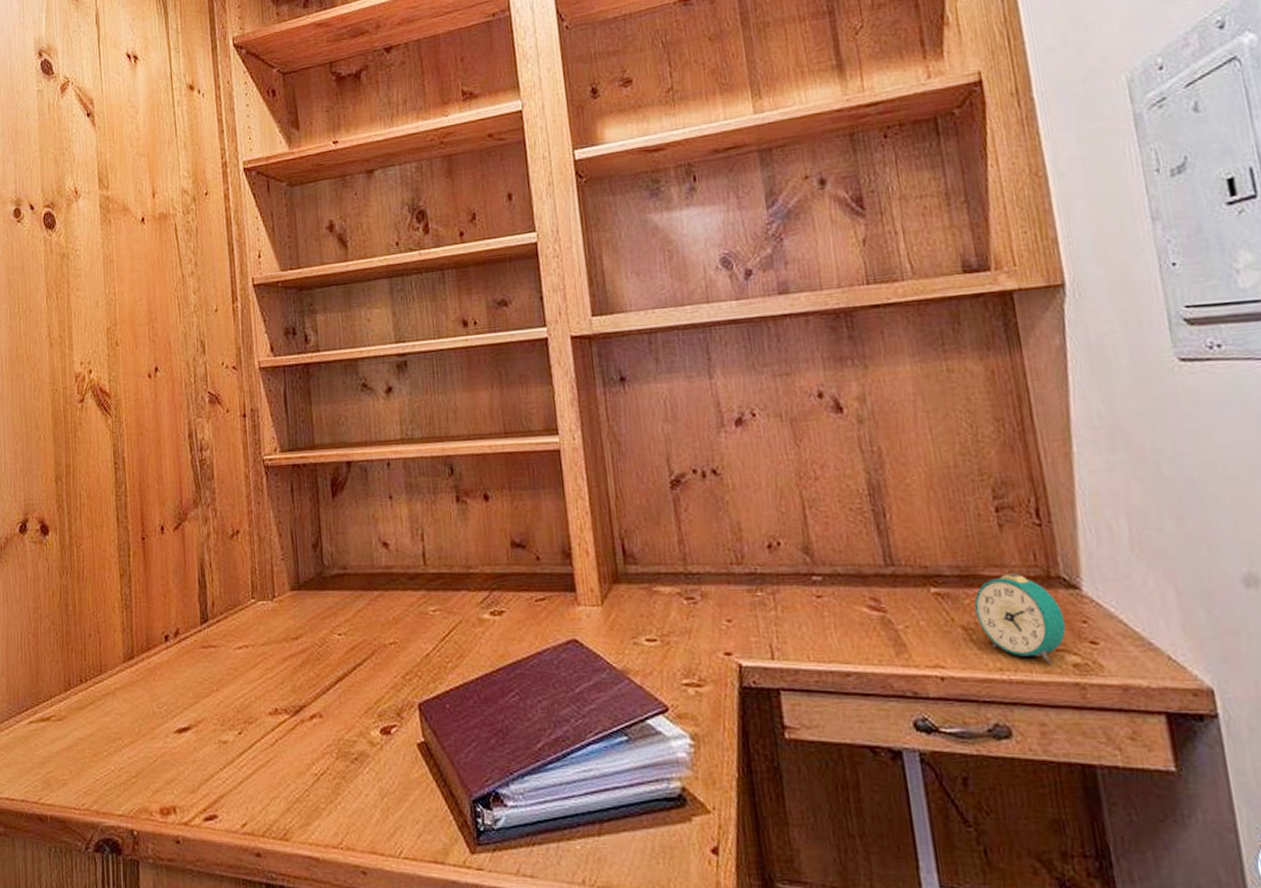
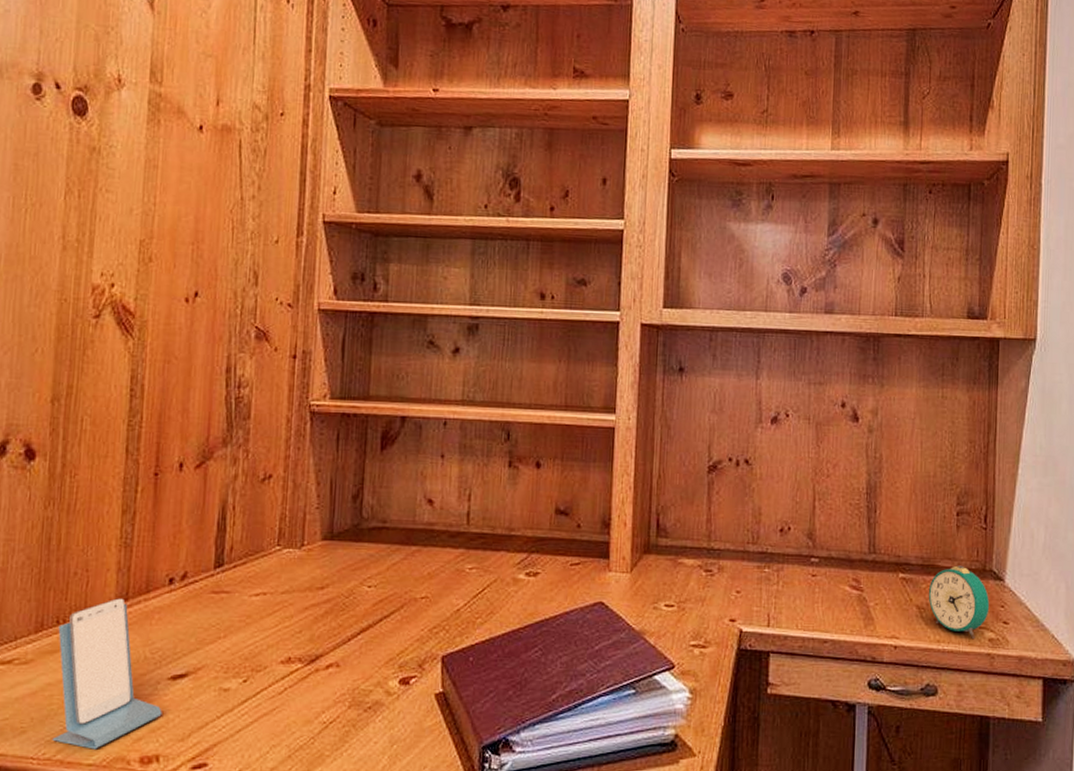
smartphone: none [82,656,174,801] -> present [52,598,162,749]

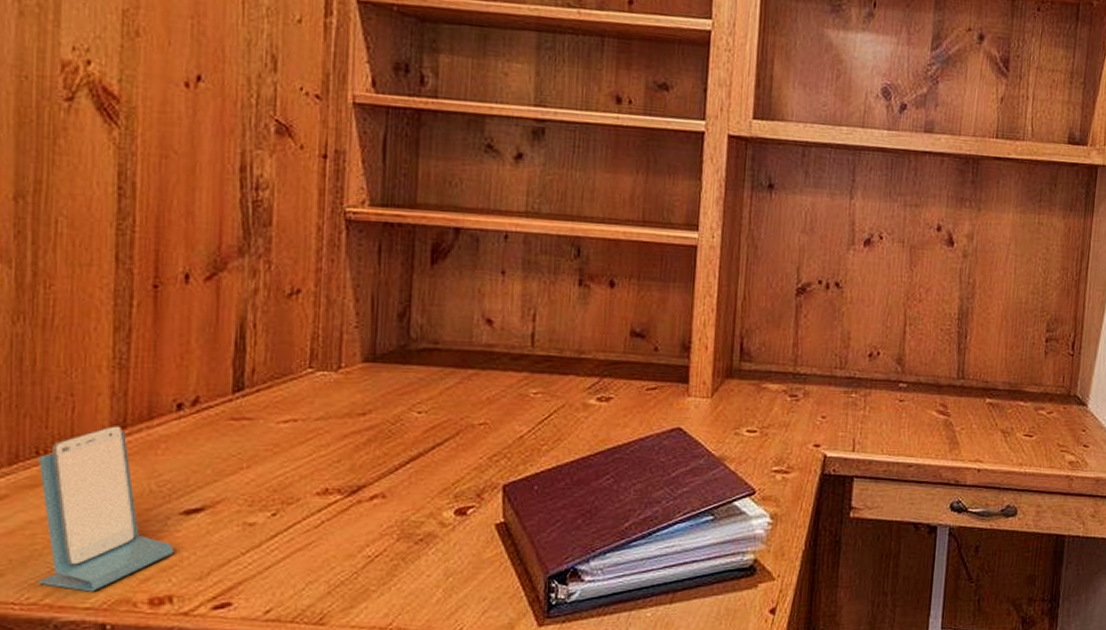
alarm clock: present [928,565,990,638] -> none [1013,391,1072,461]

